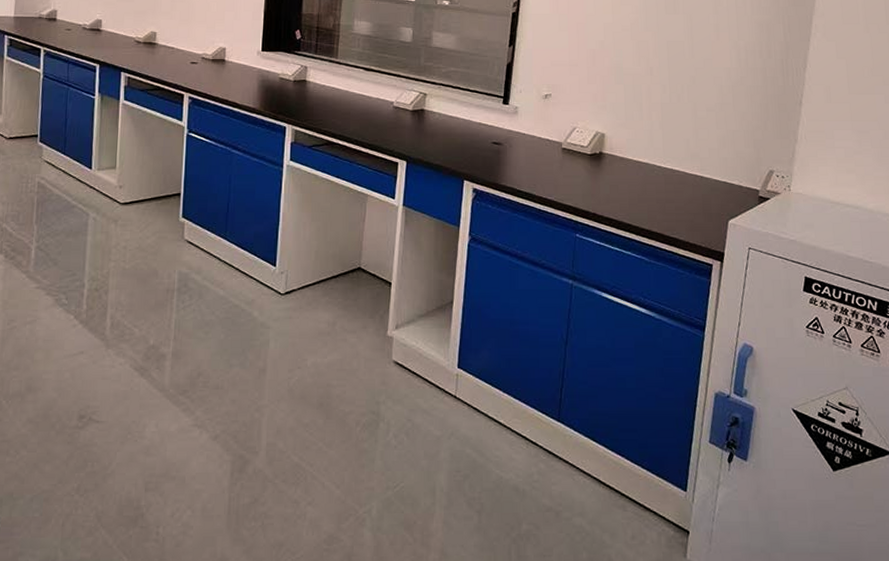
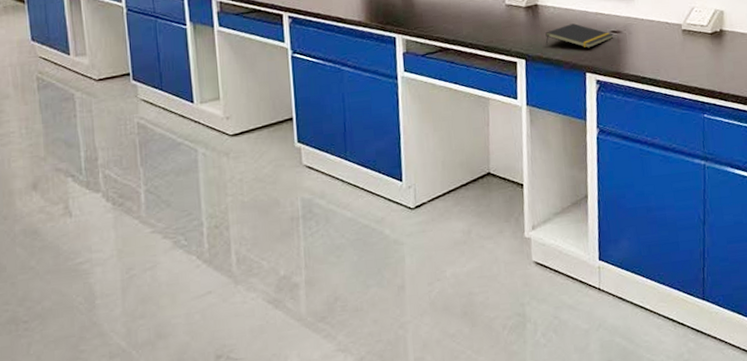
notepad: none [427,131,494,157] -> present [545,23,614,48]

